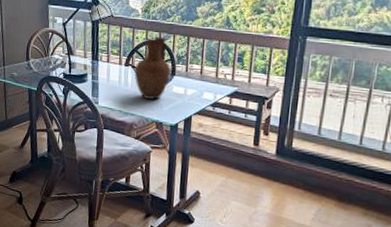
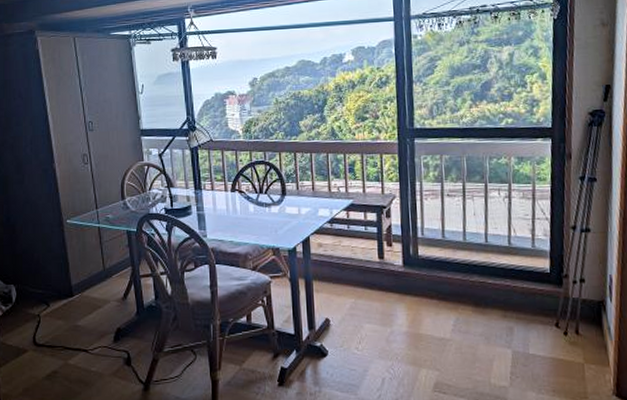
vase: present [134,36,171,100] -> none [242,155,281,225]

